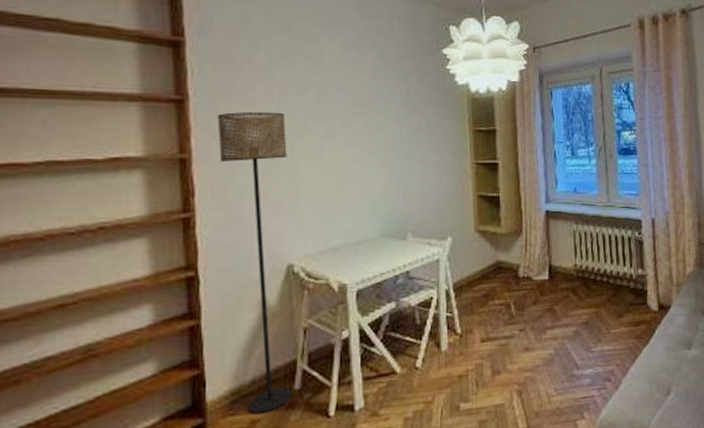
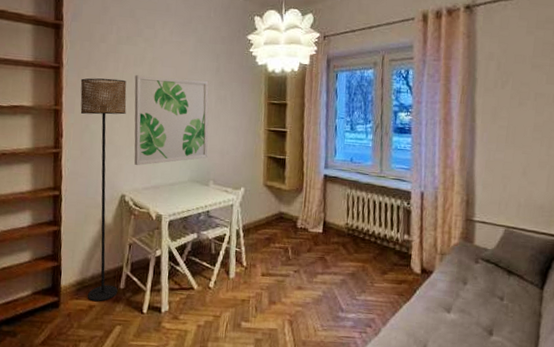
wall art: none [296,105,403,225] -> present [134,75,209,166]

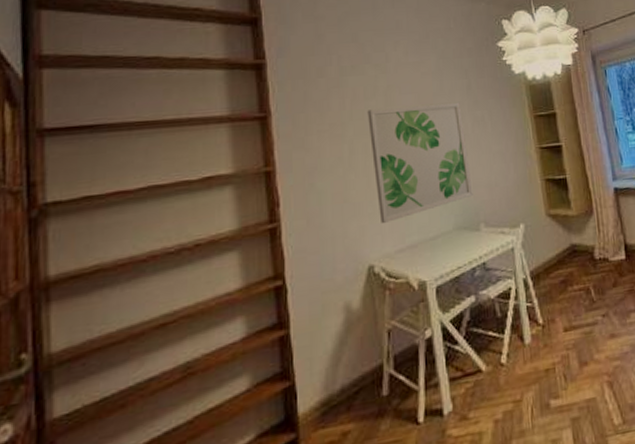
floor lamp: present [80,78,127,302] -> none [296,118,380,425]

